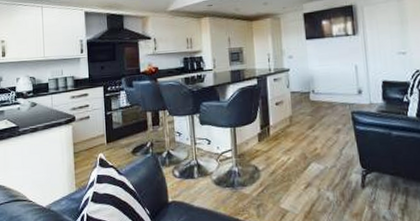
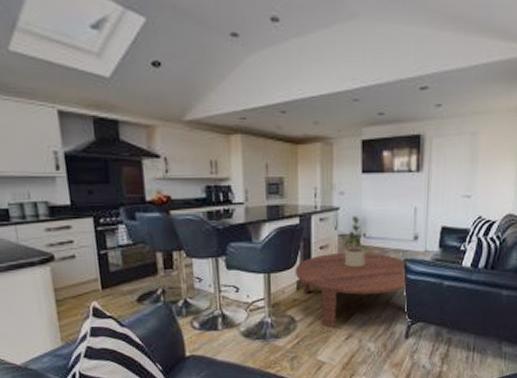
coffee table: none [255,107,355,178] -> present [294,252,406,329]
potted plant: none [291,75,317,121] -> present [339,216,366,268]

